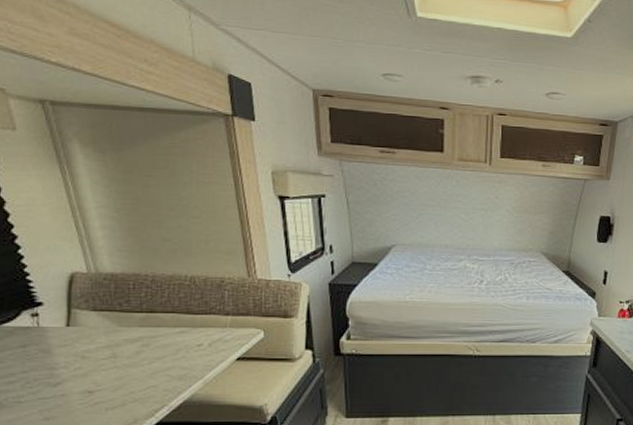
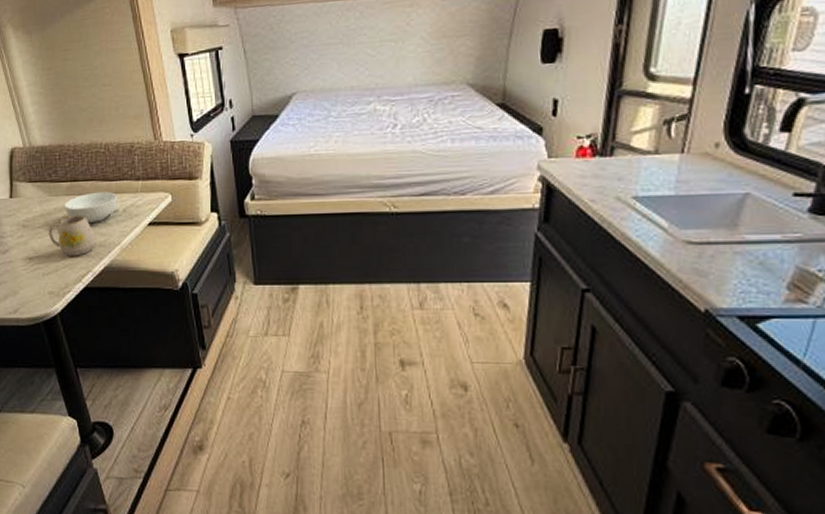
mug: none [115,347,174,390] -> present [48,214,95,256]
cereal bowl: none [137,325,203,356] -> present [64,191,118,223]

